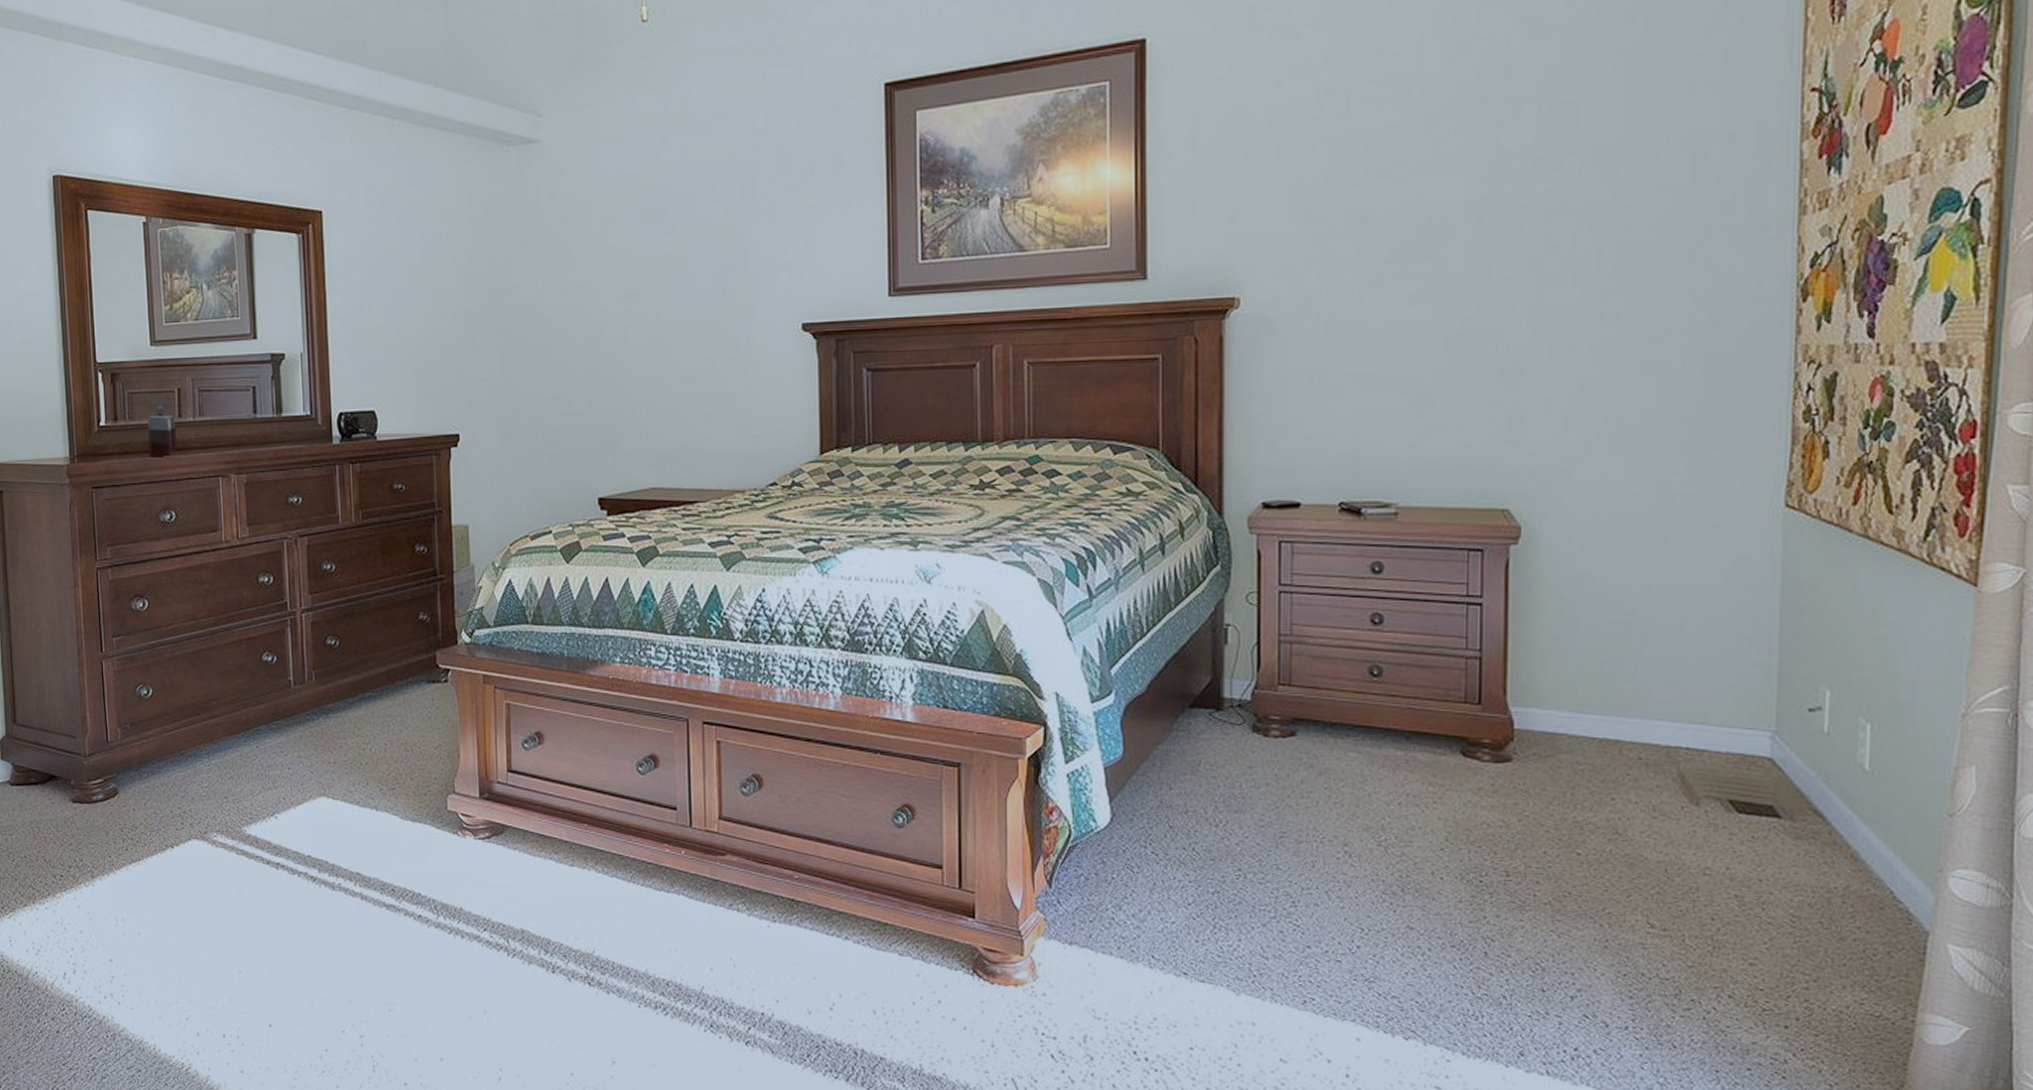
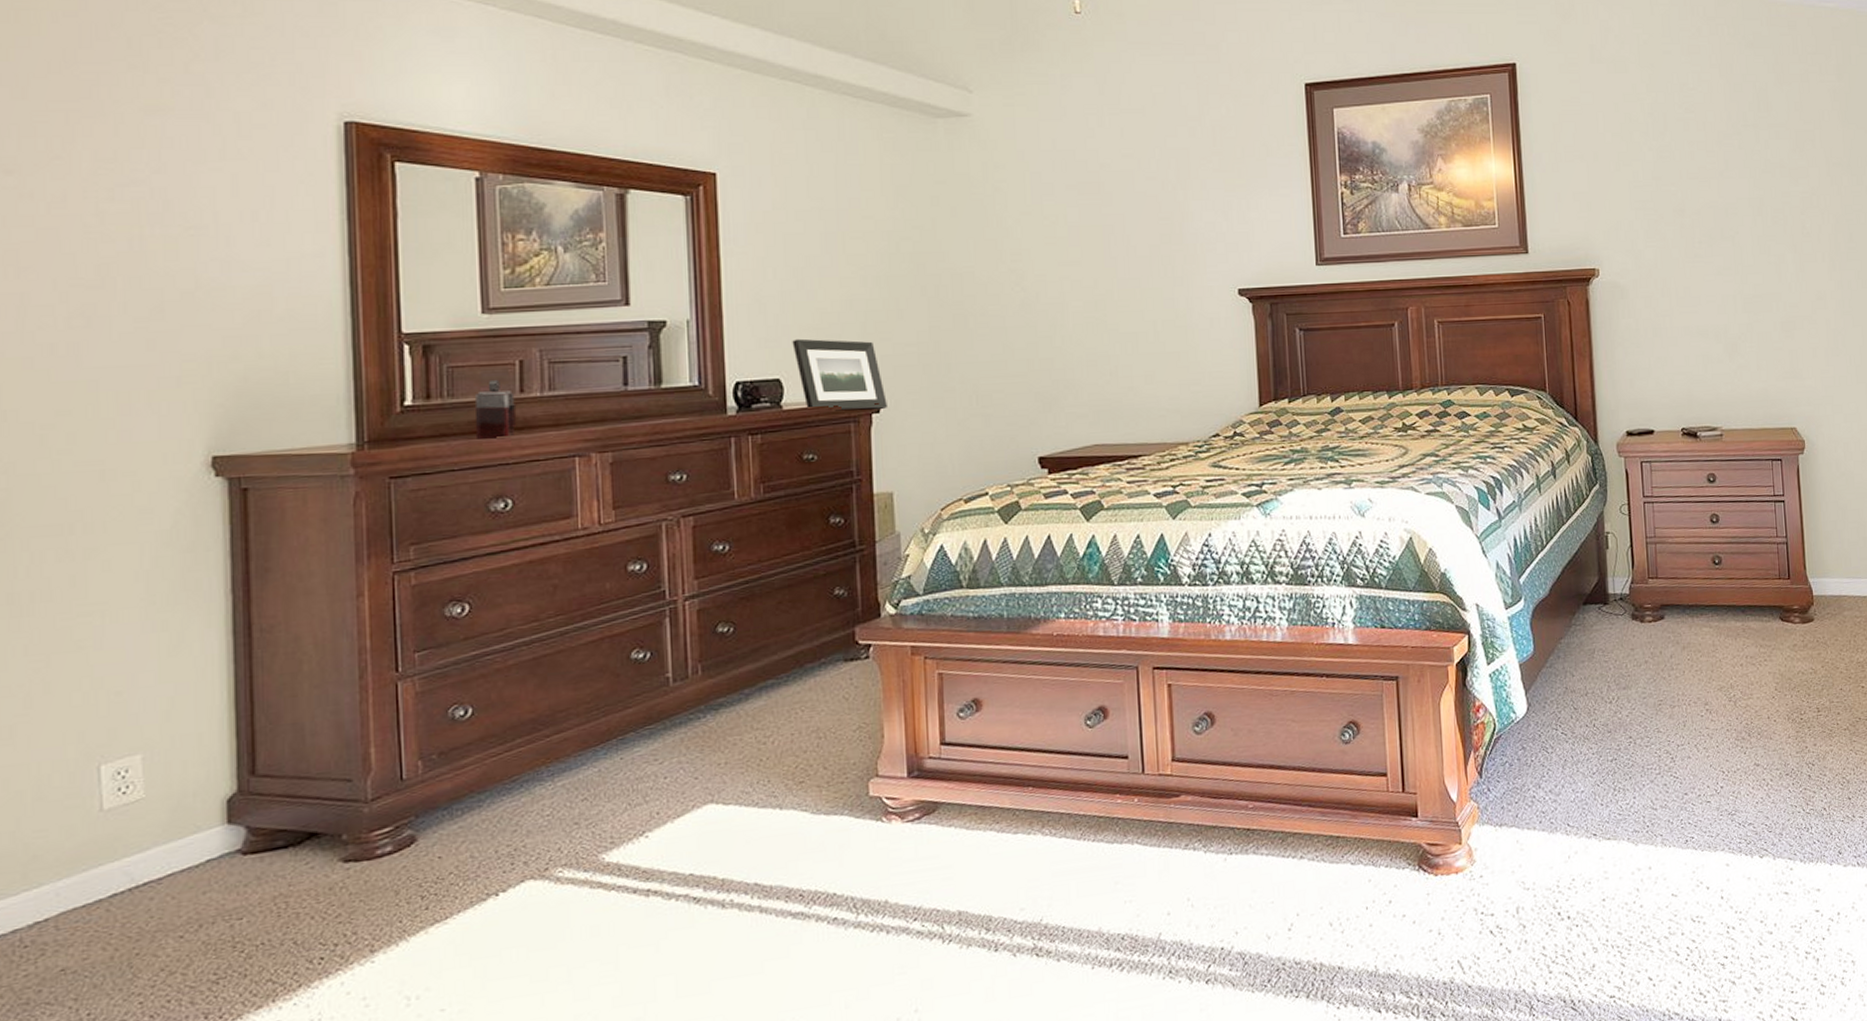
picture frame: none [384,372,465,444] -> present [792,338,889,411]

